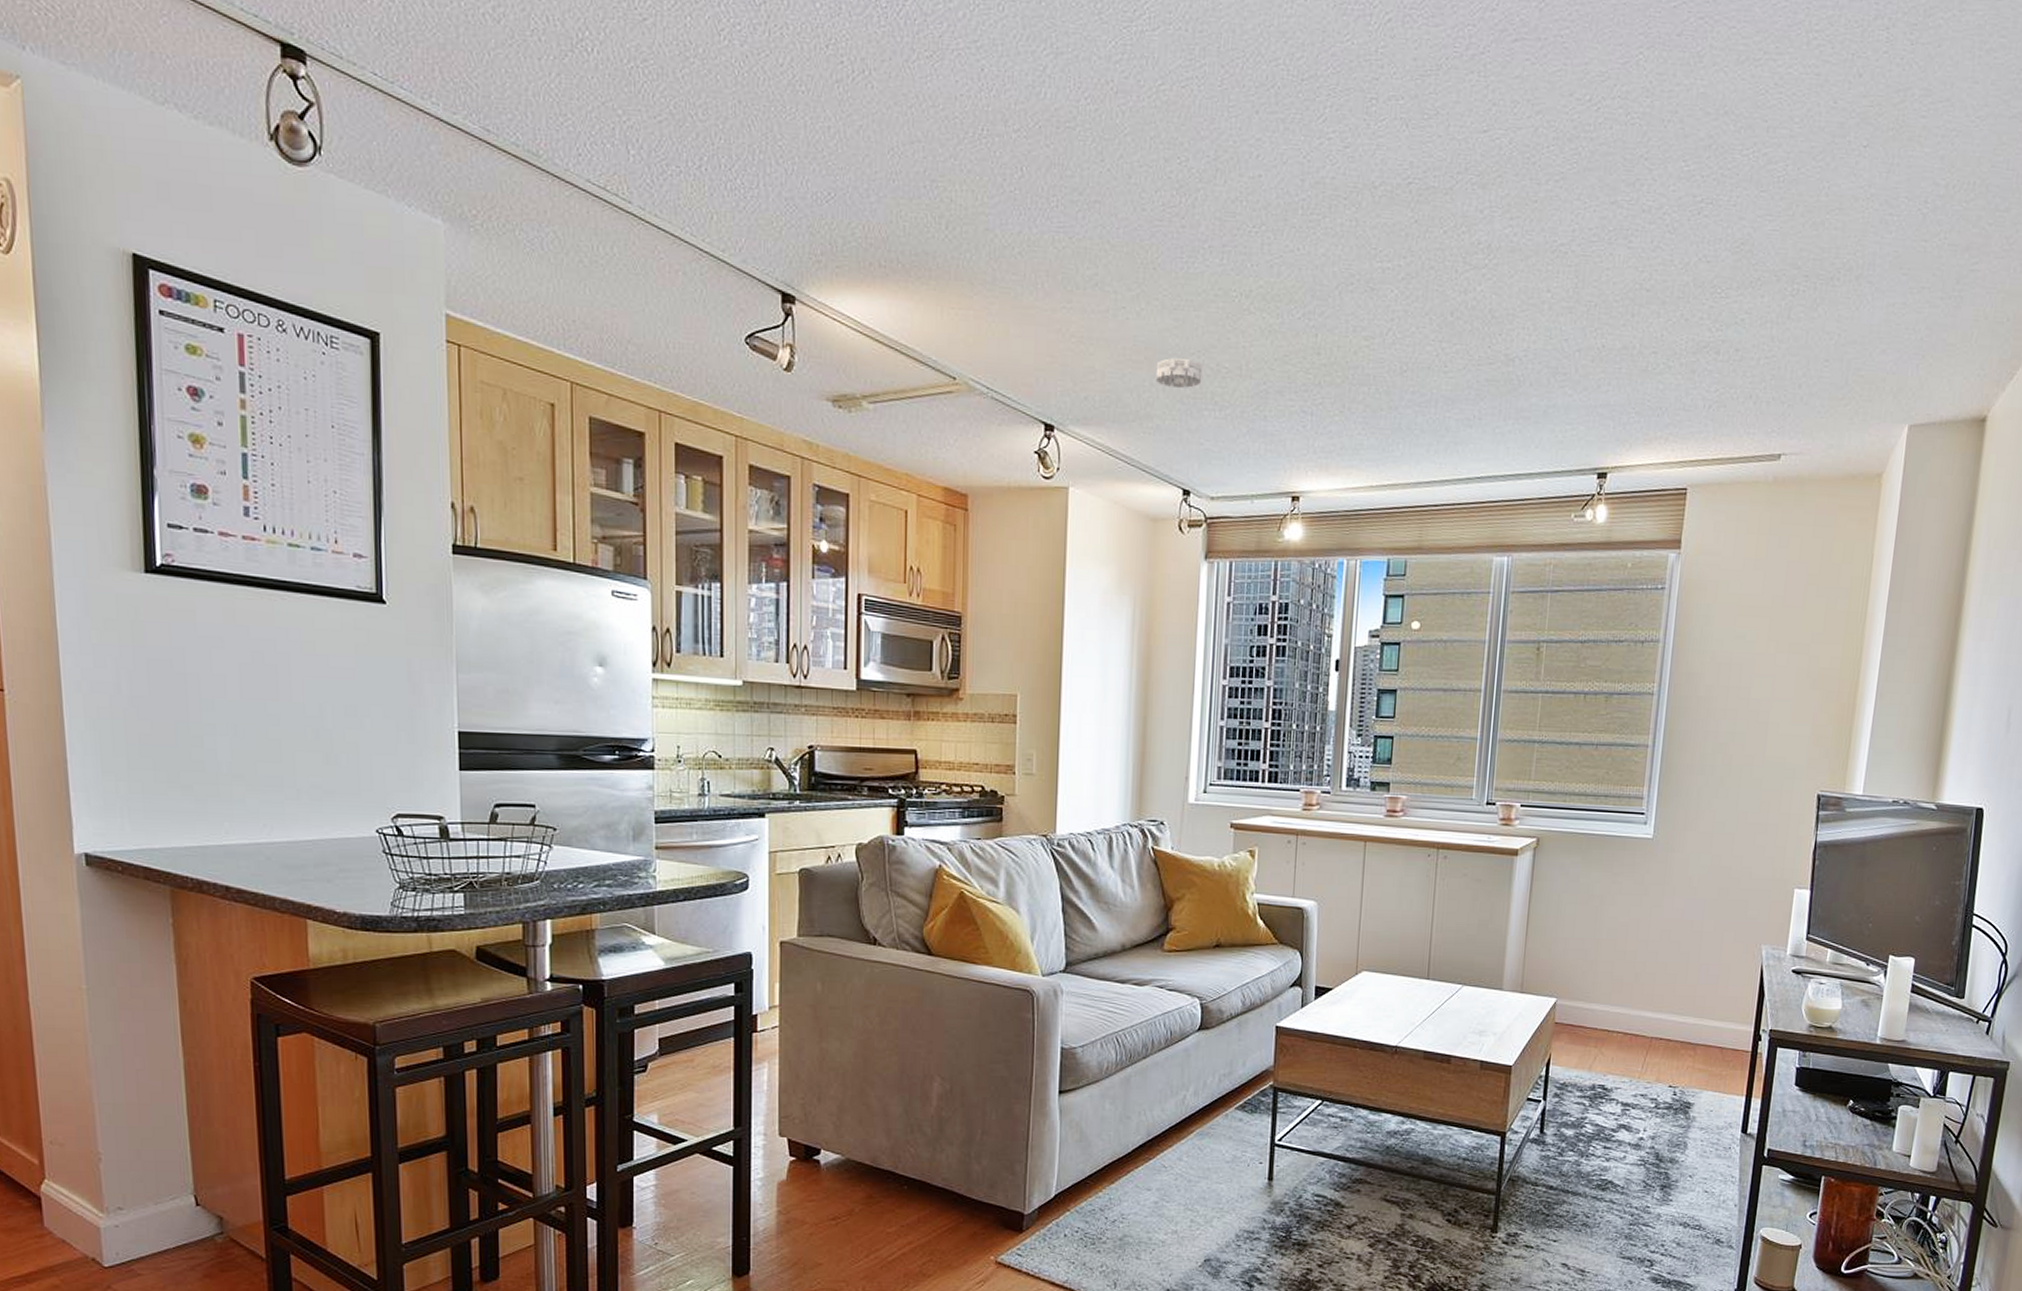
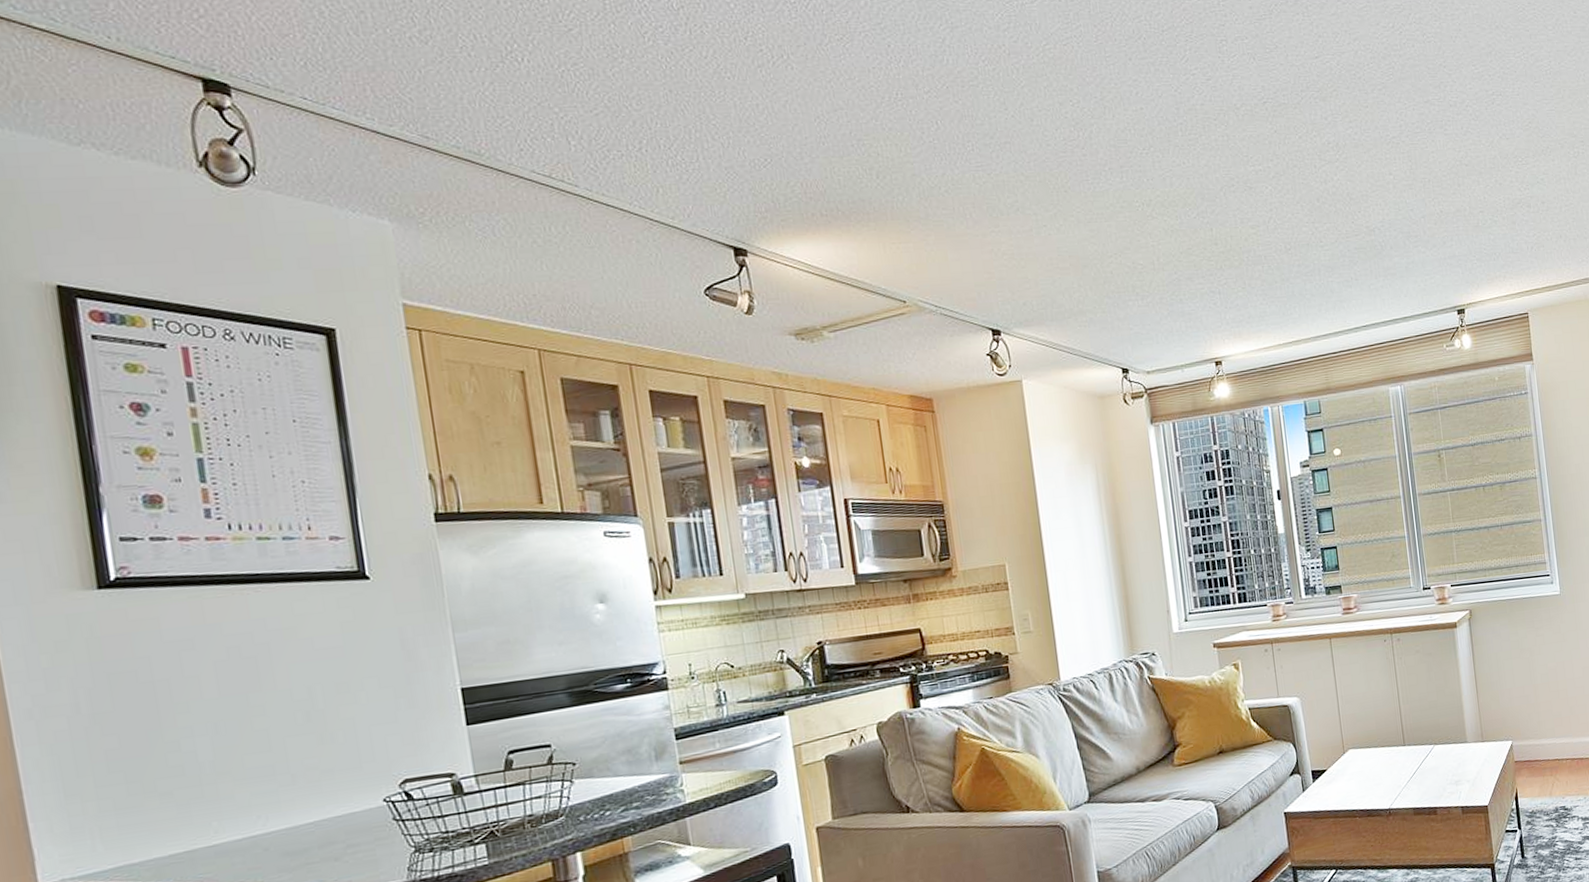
smoke detector: present [1155,357,1203,388] -> none [1081,260,1123,286]

